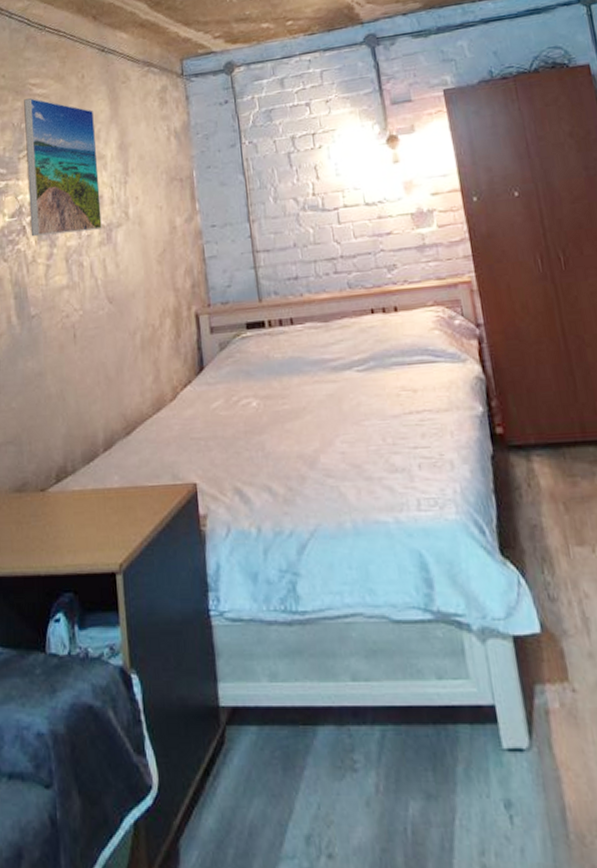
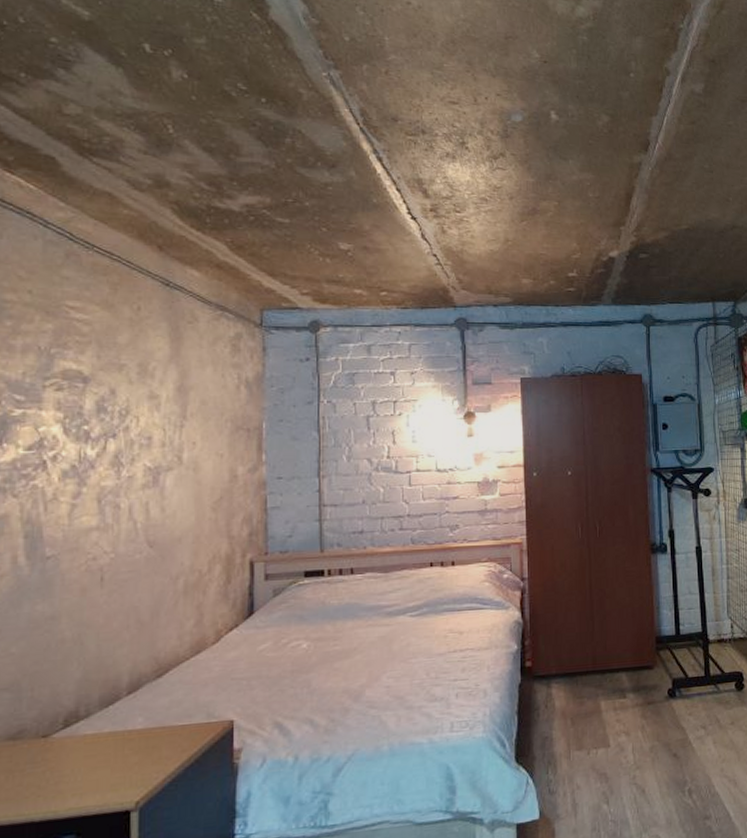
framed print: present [24,98,102,237] -> none [53,322,150,473]

